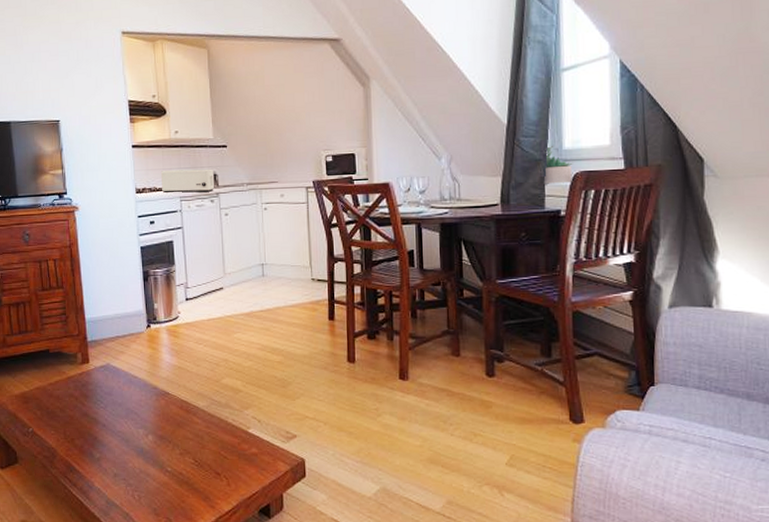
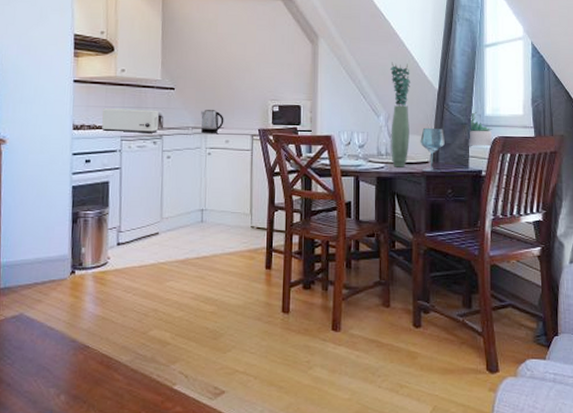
kettle: none [254,163,278,190] -> present [200,109,224,134]
vase: none [450,98,476,212] -> present [389,62,410,168]
wine glass: none [487,167,516,216] -> present [420,127,445,173]

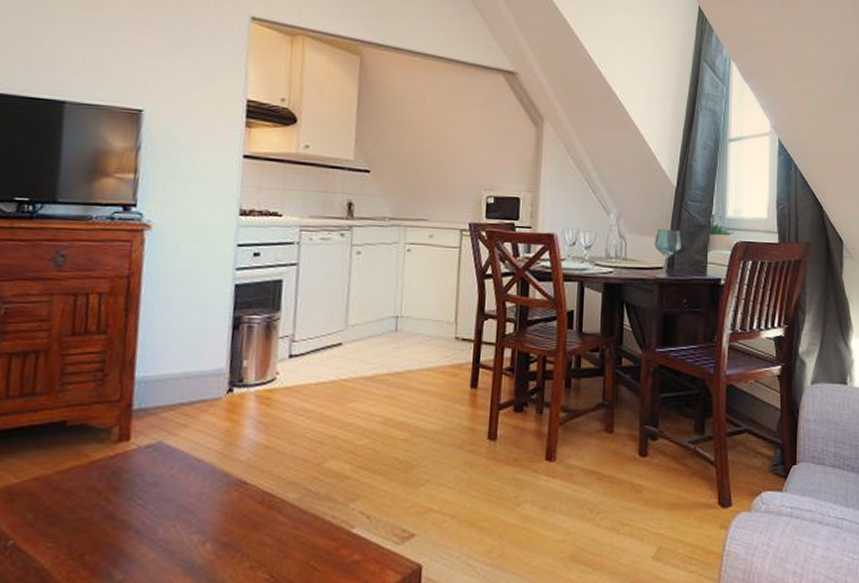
toaster: present [102,108,159,134] -> none [276,191,349,224]
kettle: present [200,109,224,134] -> none [399,197,429,228]
vase: present [389,62,410,168] -> none [621,153,646,273]

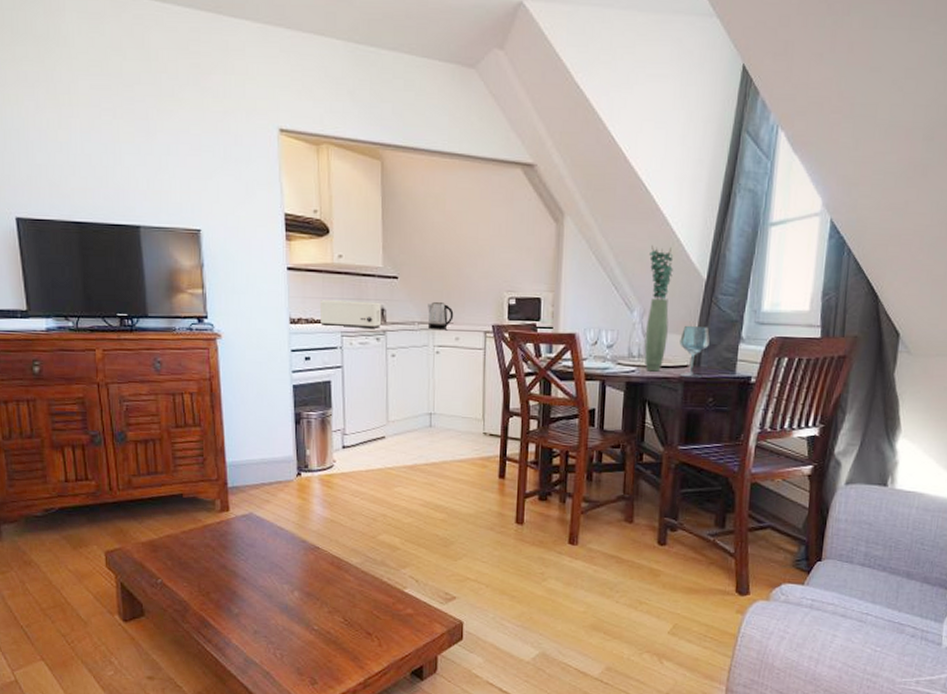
toaster: none [276,191,349,224] -> present [320,300,381,330]
kettle: none [399,197,429,228] -> present [427,301,454,331]
vase: none [621,153,646,273] -> present [644,245,674,372]
succulent plant: present [701,213,734,252] -> none [731,307,770,349]

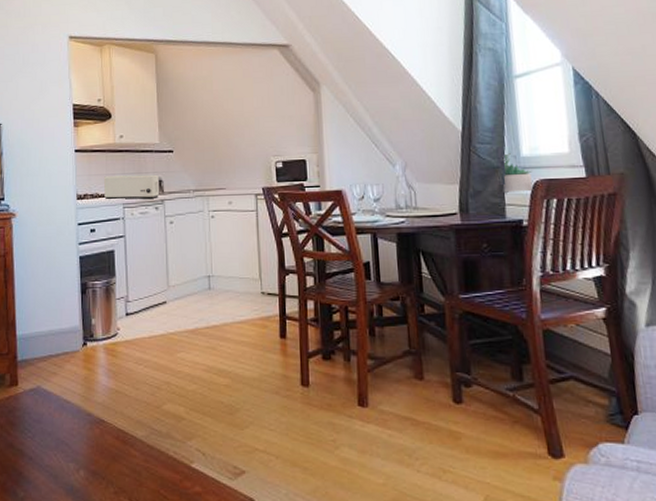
kettle: present [427,301,454,331] -> none [201,169,226,197]
vase: present [644,245,674,372] -> none [402,104,433,221]
wine glass: present [679,325,710,379] -> none [444,174,475,226]
succulent plant: none [731,307,770,349] -> present [496,153,533,193]

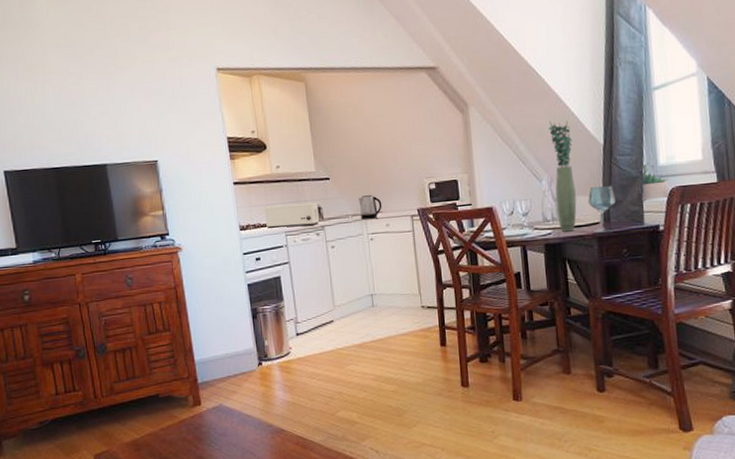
kettle: none [201,169,226,197] -> present [358,194,382,220]
vase: none [402,104,433,221] -> present [548,121,577,232]
wine glass: none [444,174,475,226] -> present [588,185,616,234]

